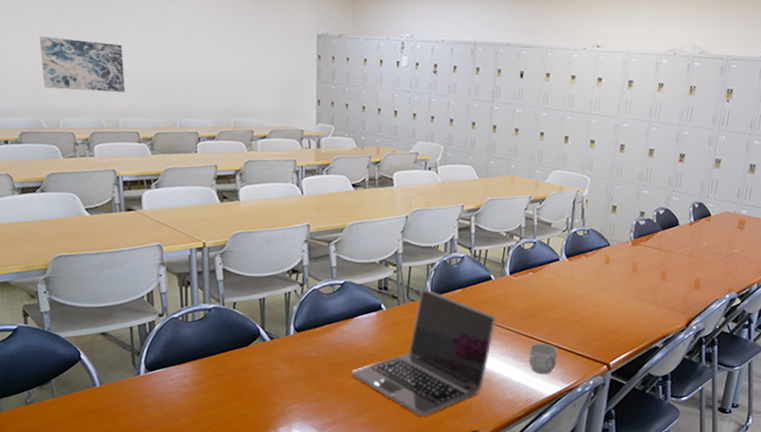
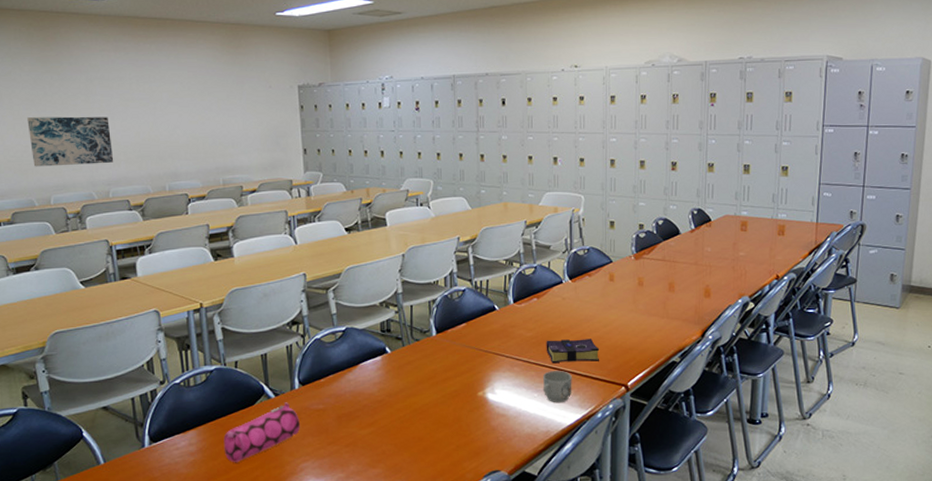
pencil case: none [217,346,293,399] -> present [223,402,301,463]
laptop: present [351,287,497,417] -> none [361,325,505,461]
book: none [536,314,588,339] -> present [546,339,600,364]

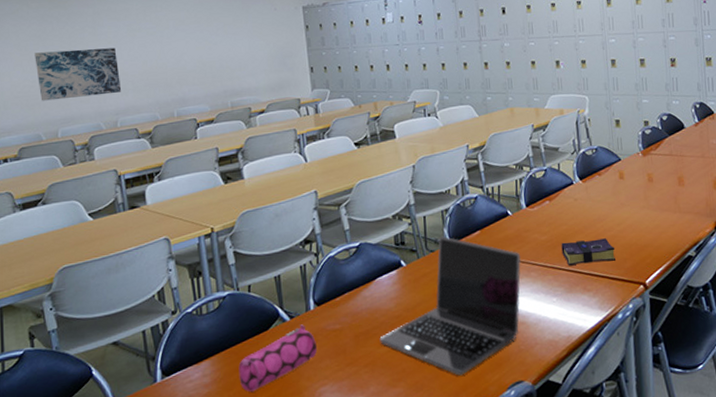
laptop: none [361,325,505,461] -> present [379,236,521,376]
mug: present [542,371,572,403] -> none [560,273,591,307]

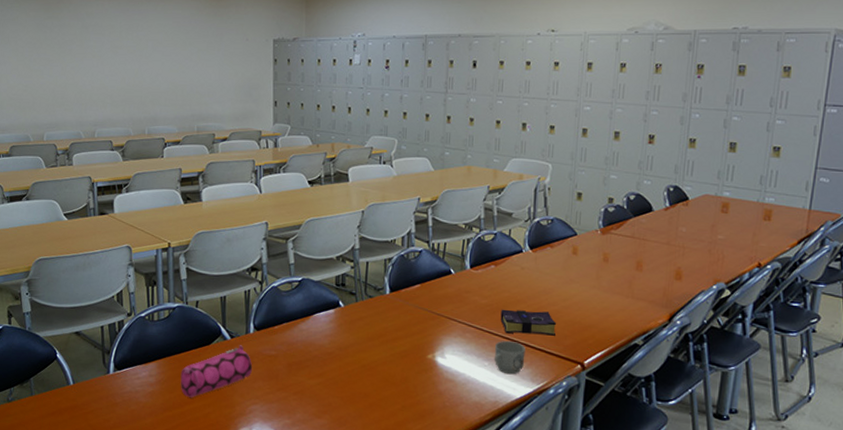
wall art: present [35,47,122,101] -> none [29,59,101,106]
laptop: present [379,236,521,376] -> none [310,283,458,419]
mug: none [560,273,591,307] -> present [494,341,525,375]

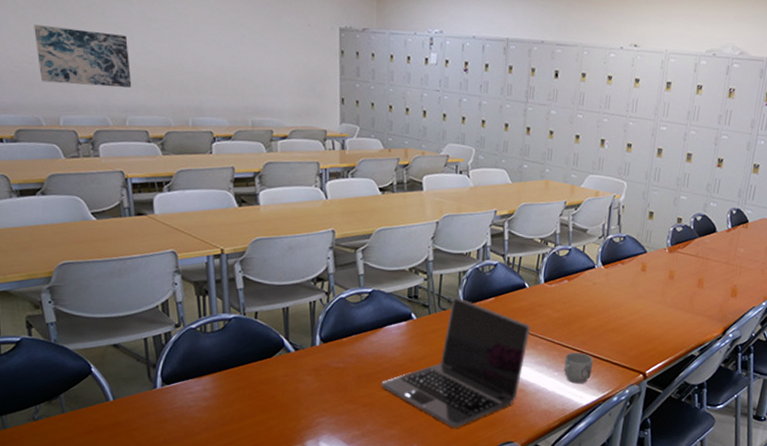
wall art: none [29,59,101,106] -> present [34,25,132,88]
pencil case: present [180,345,253,398] -> none [239,357,320,412]
laptop: none [310,283,458,419] -> present [381,296,531,428]
book: present [500,309,557,336] -> none [571,322,624,348]

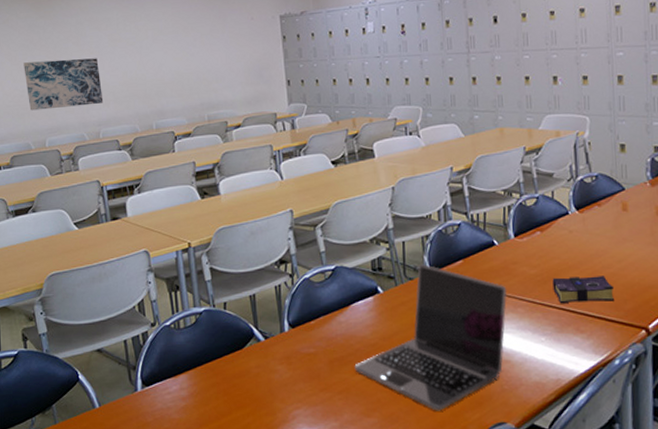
mug: present [563,352,593,384] -> none [550,312,585,348]
book: none [571,322,624,348] -> present [552,276,615,304]

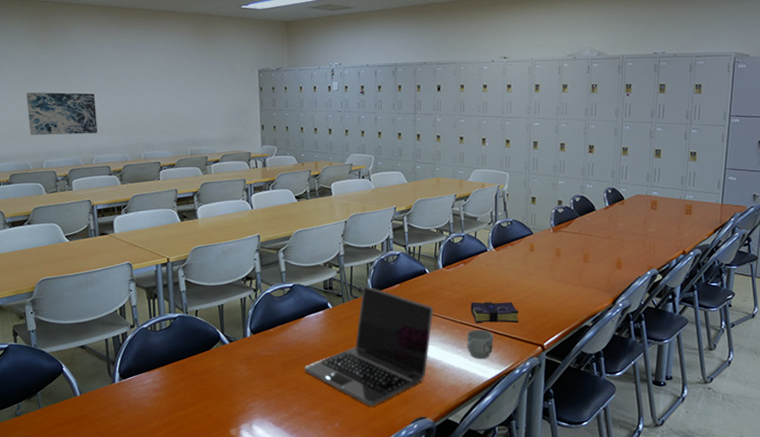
mug: none [550,312,585,348] -> present [466,330,493,359]

